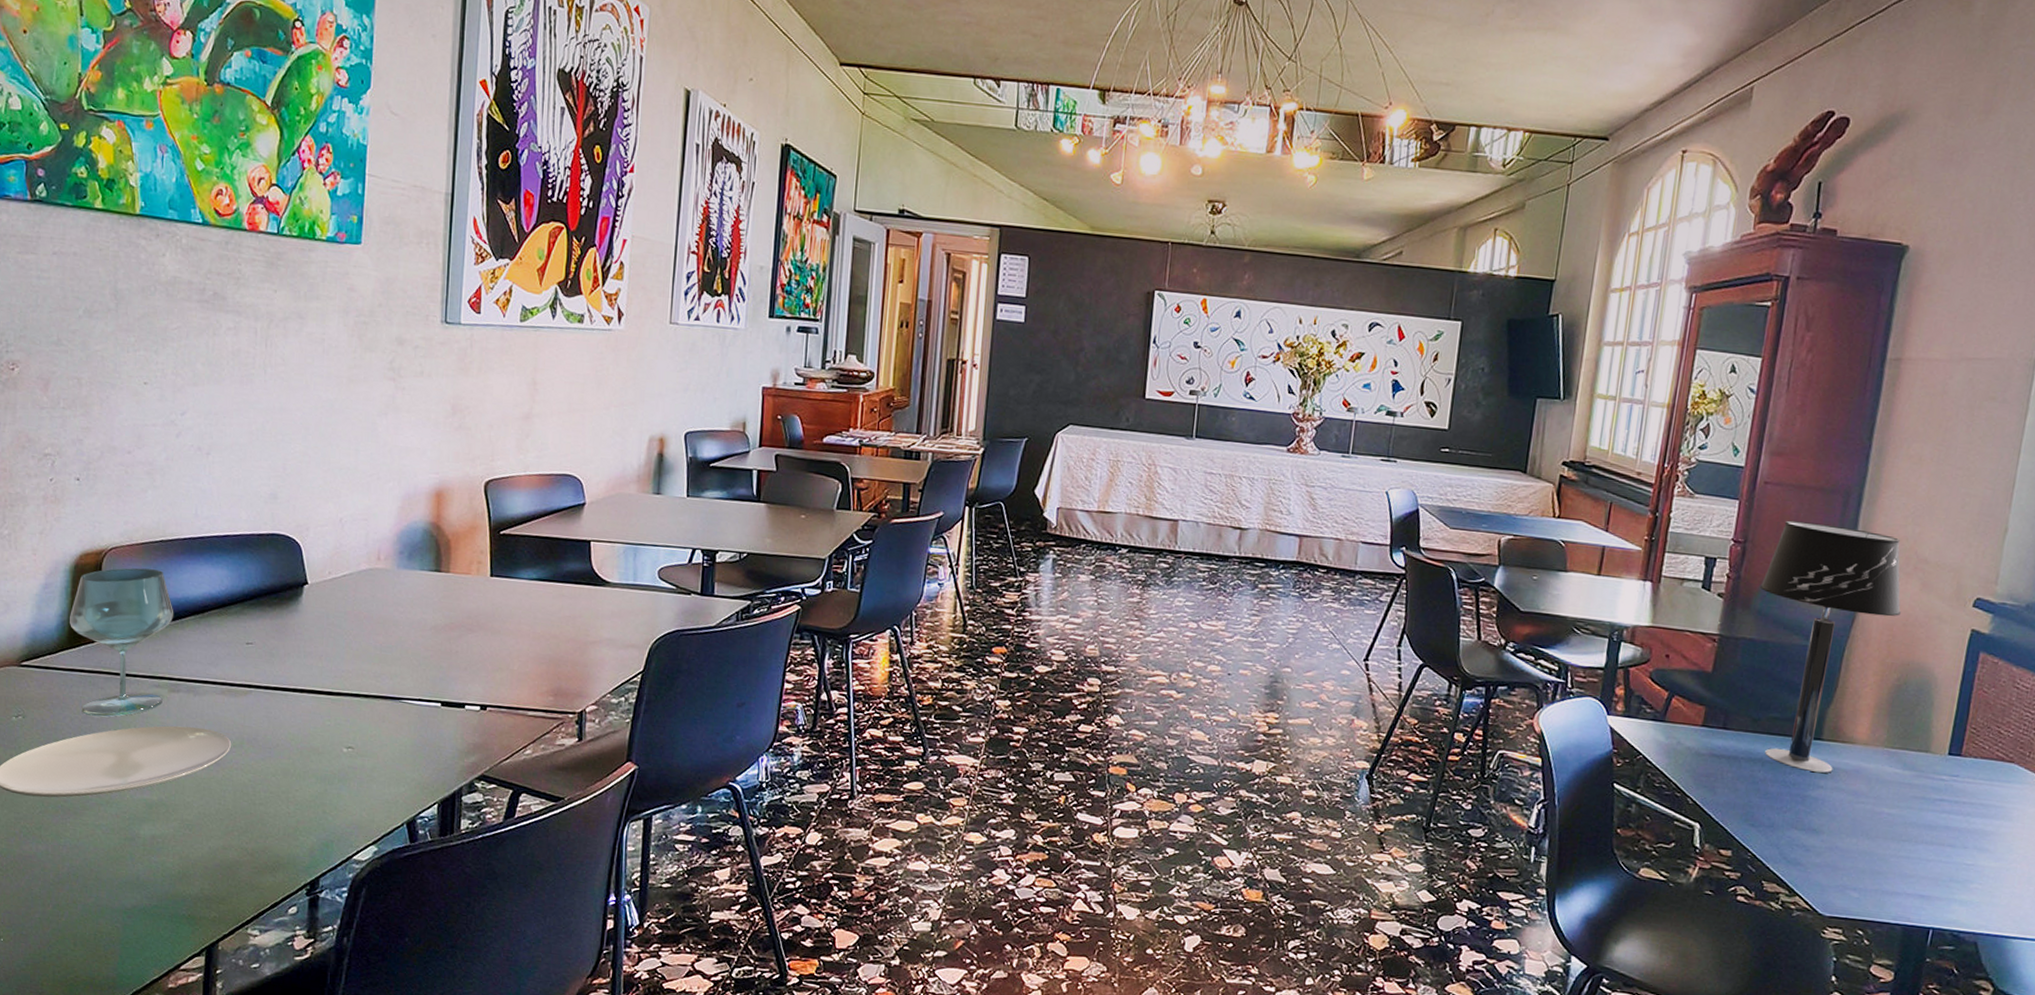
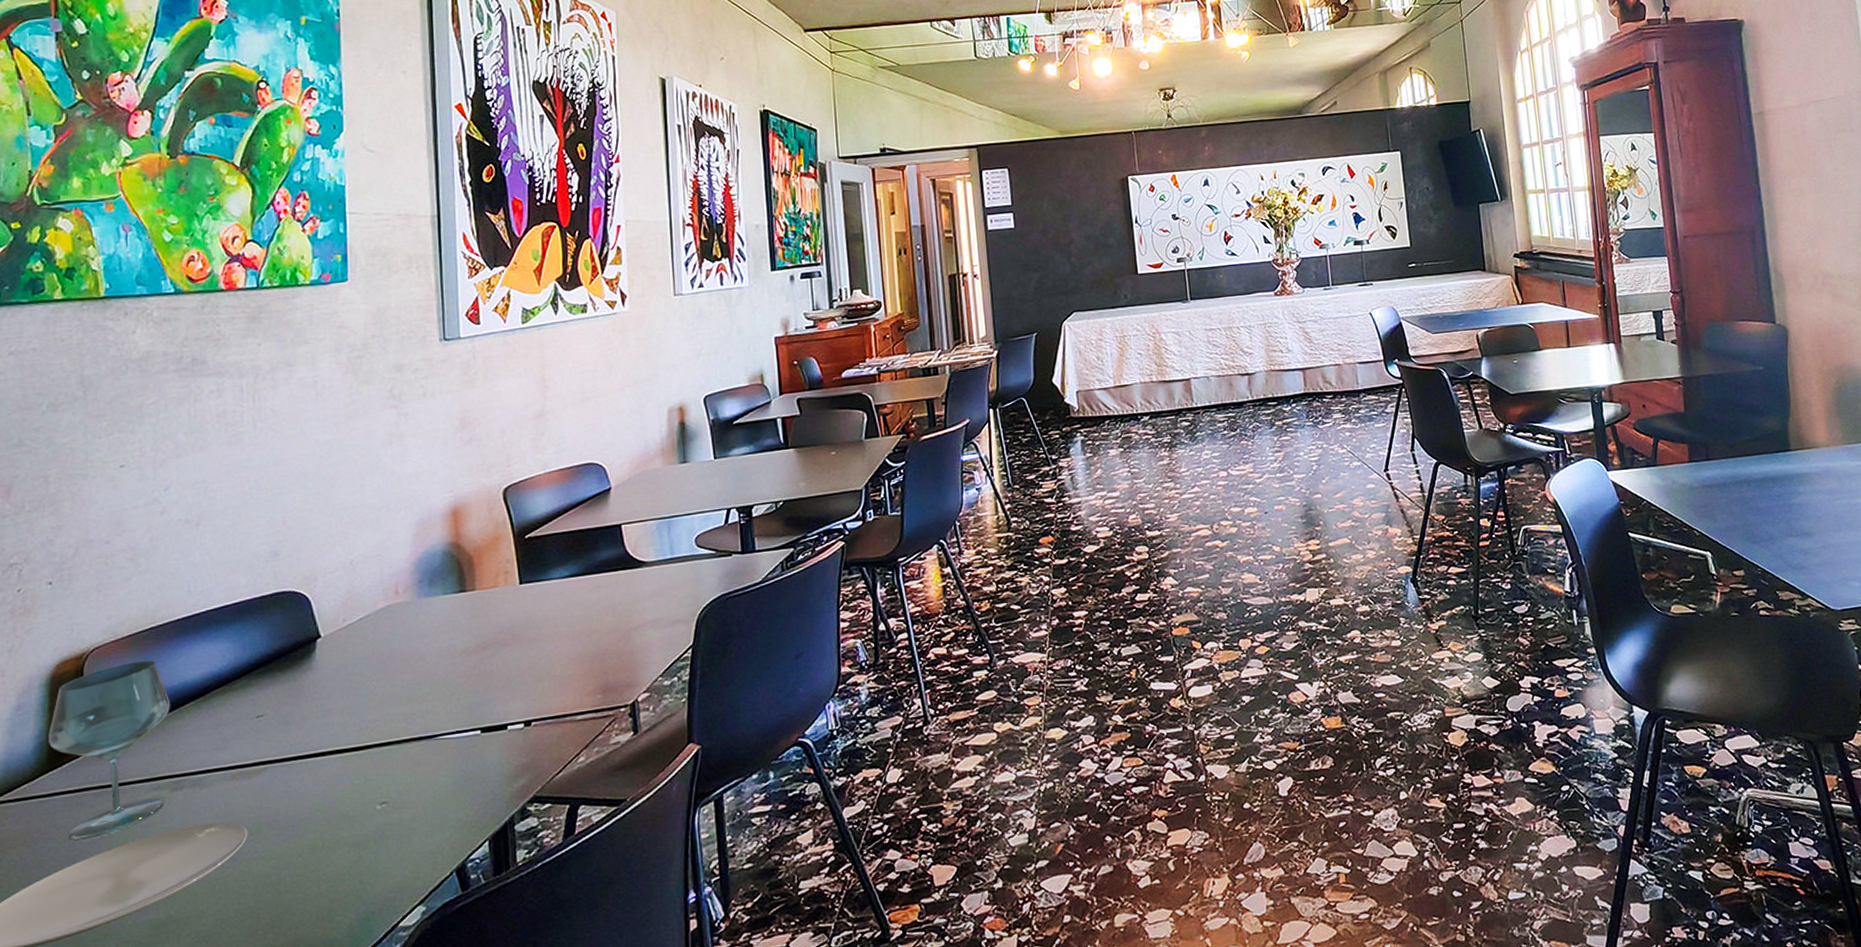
table lamp: present [1759,520,1901,774] -> none [1703,260,1823,482]

